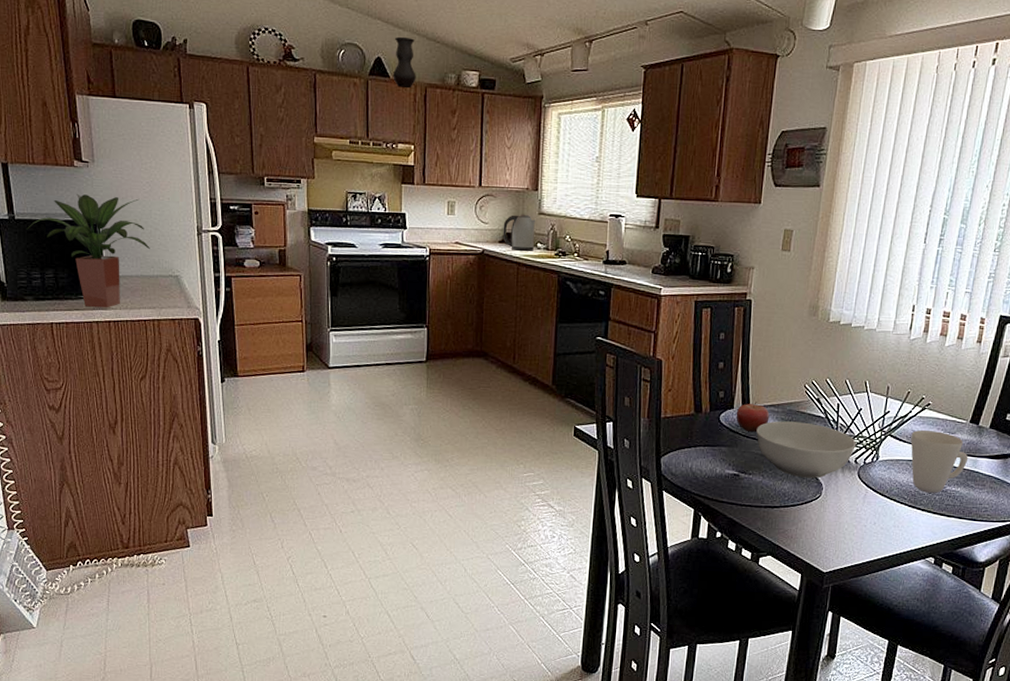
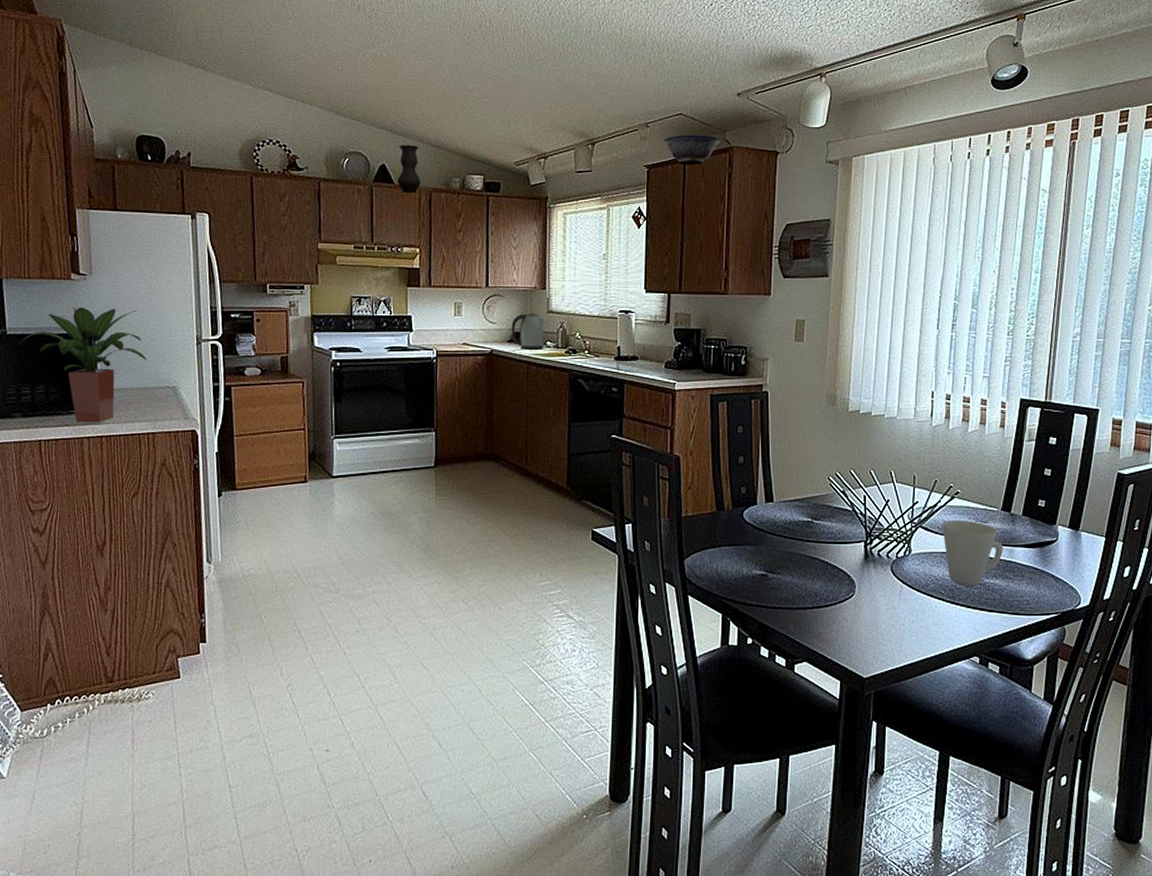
decorative bowl: none [661,33,720,67] -> present [663,134,720,165]
fruit: present [736,402,770,433] -> none [760,497,795,529]
bowl: present [756,421,857,479] -> none [782,516,887,576]

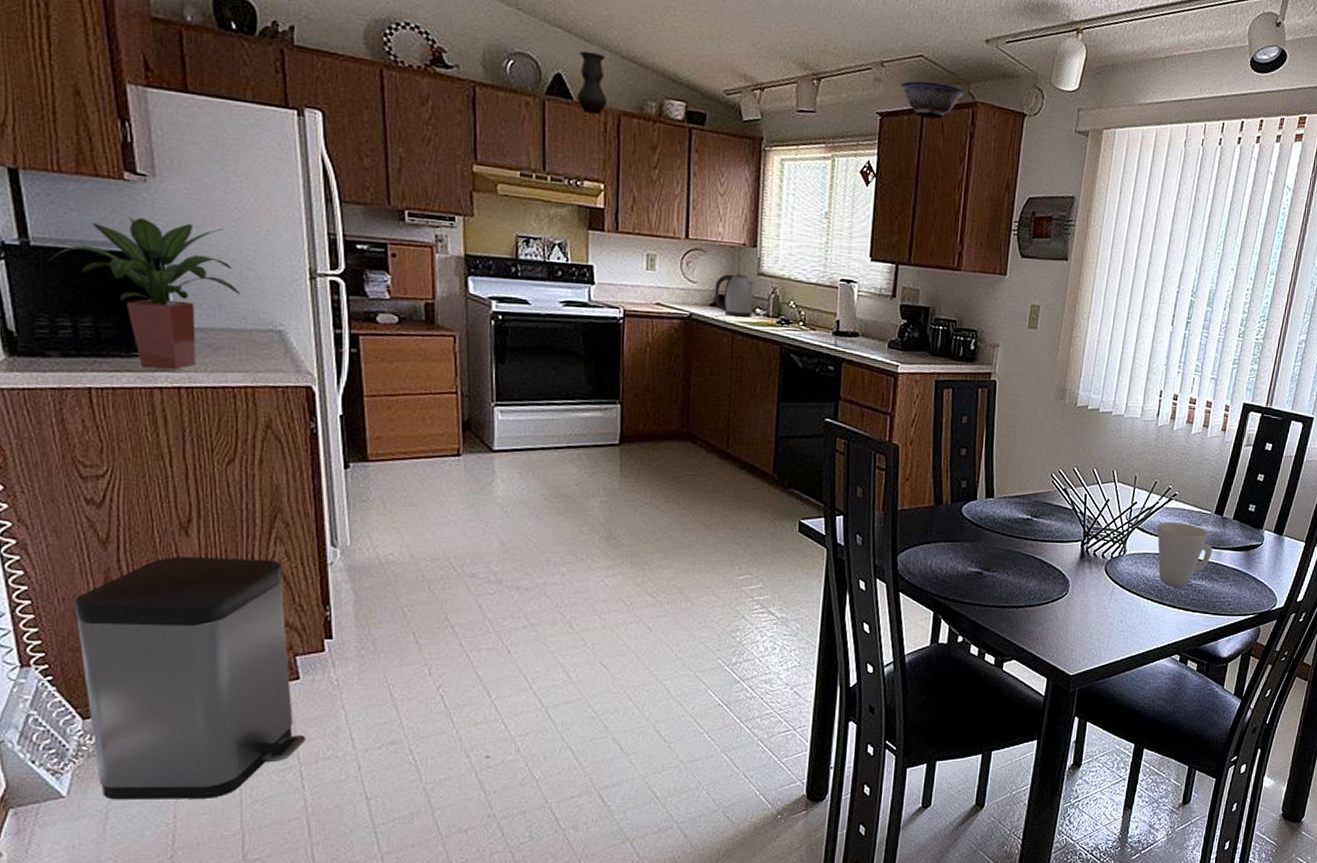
pedal bin: none [20,574,184,783] -> present [74,556,306,800]

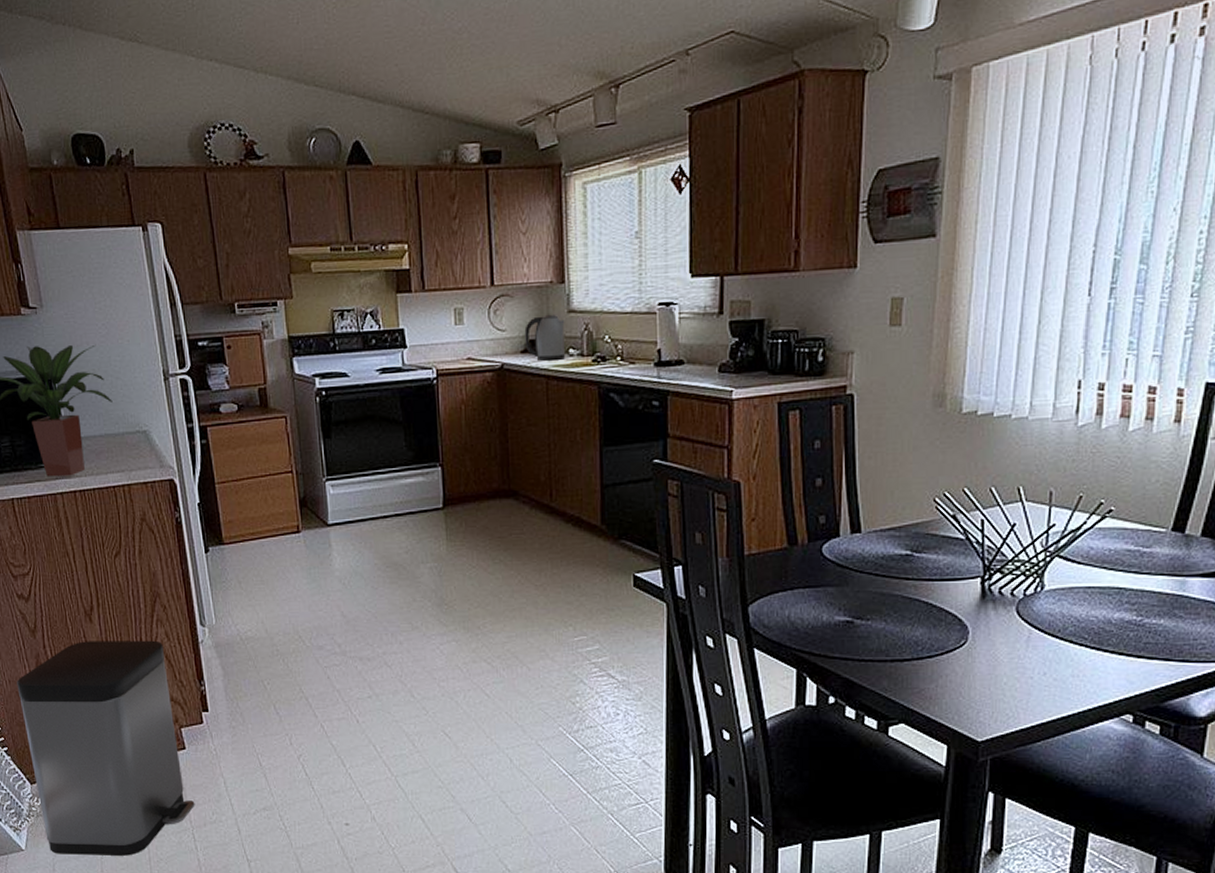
vase: present [577,50,607,115] -> none [373,111,404,176]
decorative bowl: present [899,80,964,119] -> none [709,57,787,103]
mug: present [1157,522,1213,588] -> none [1088,546,1173,629]

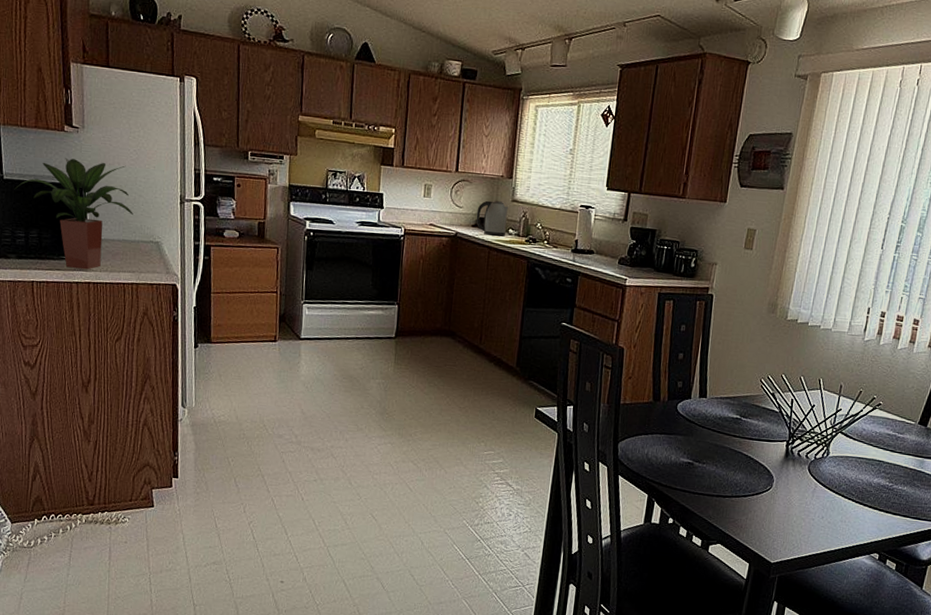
pedal bin: present [17,640,195,856] -> none [12,407,155,592]

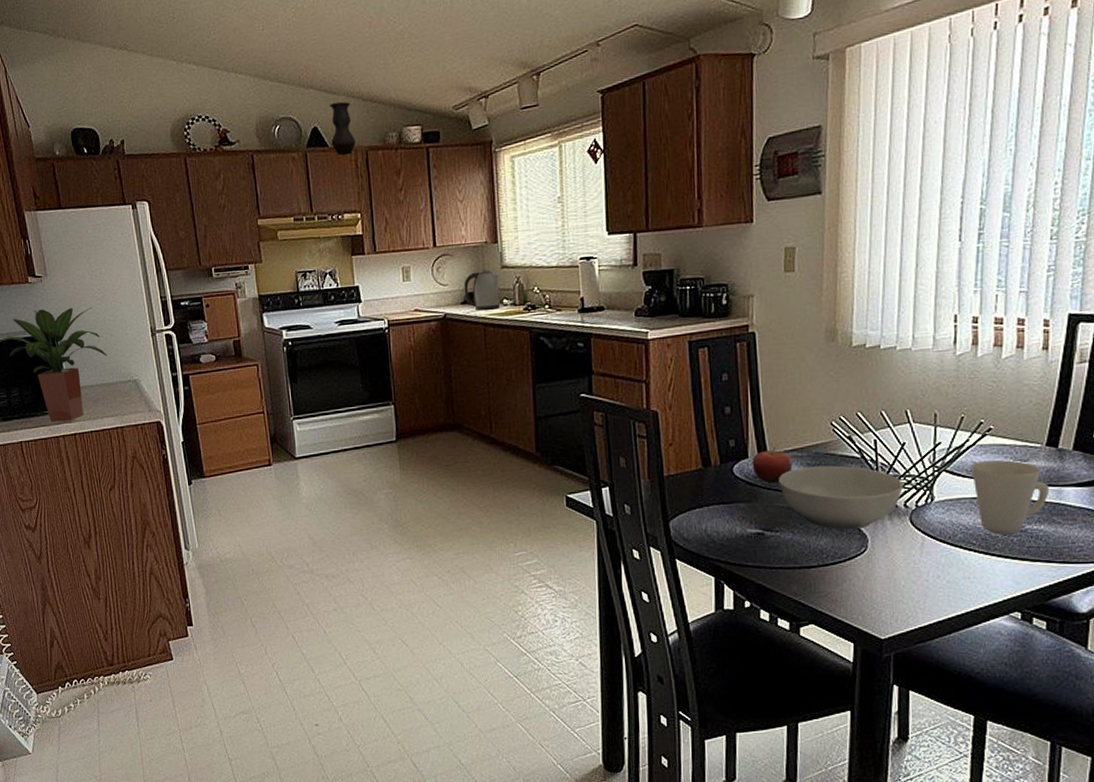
vase: none [378,24,402,74] -> present [329,101,356,156]
fruit: none [692,393,726,423] -> present [752,447,793,484]
bowl: none [712,413,809,471] -> present [778,465,904,530]
mug: none [860,429,916,491] -> present [972,460,1050,535]

